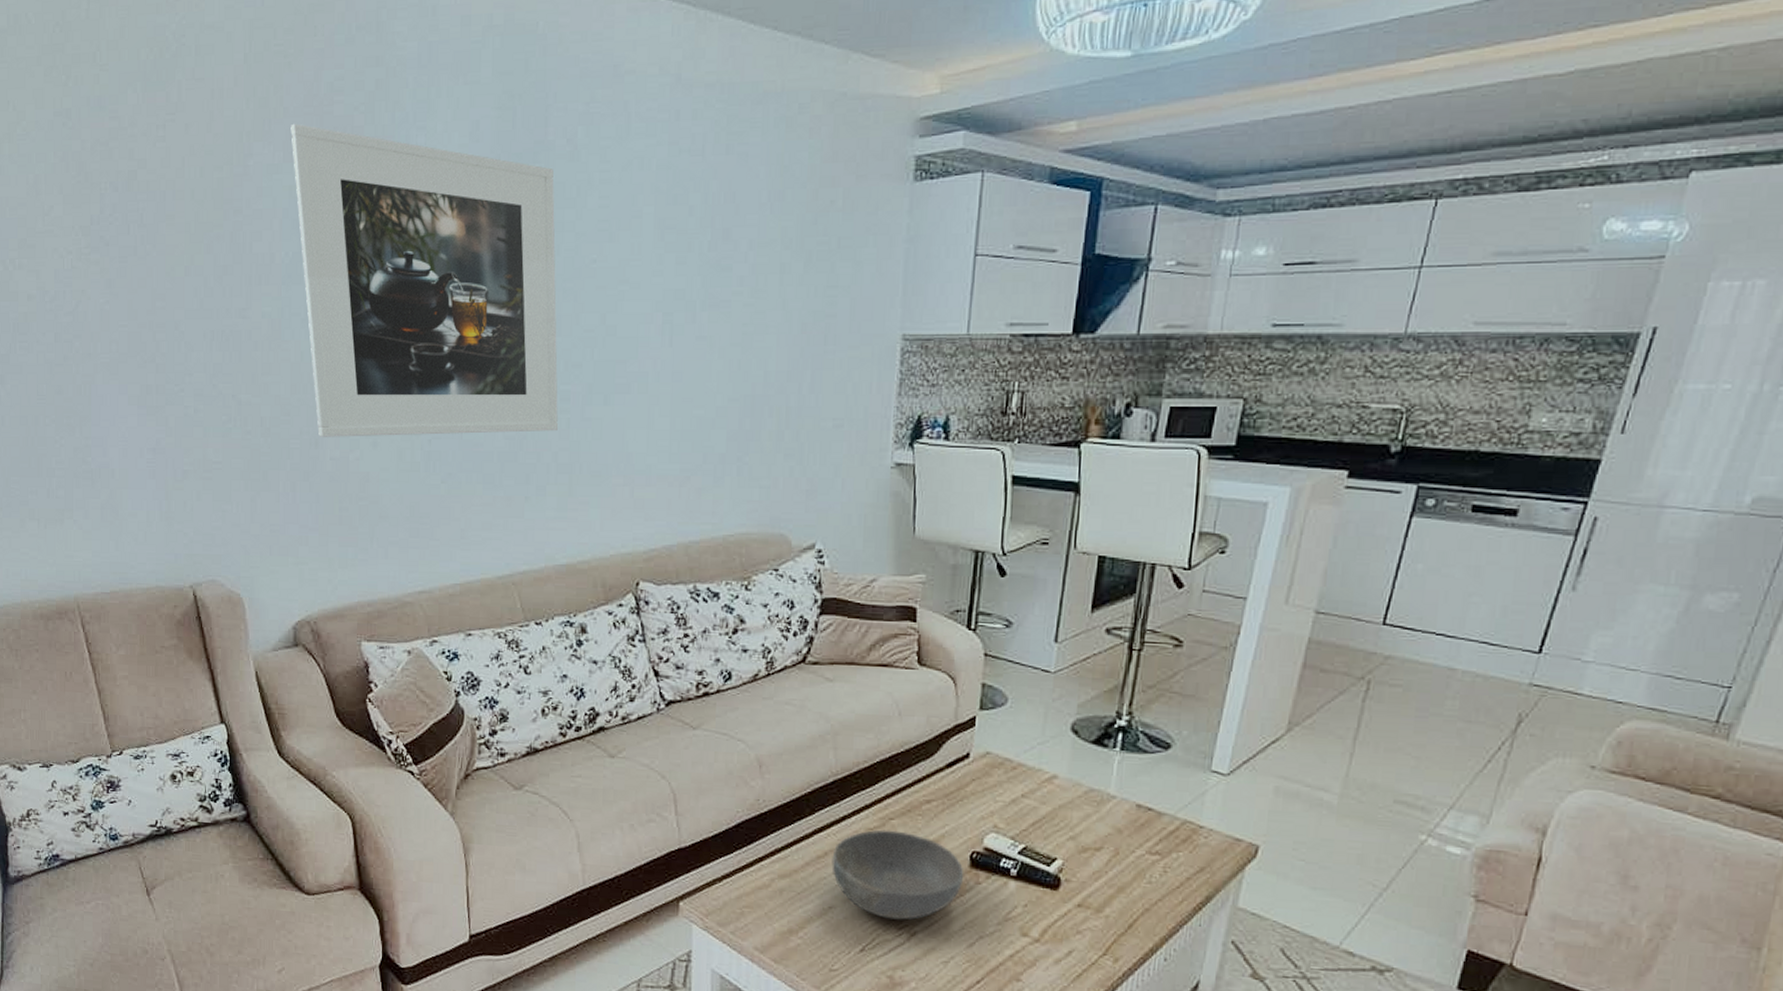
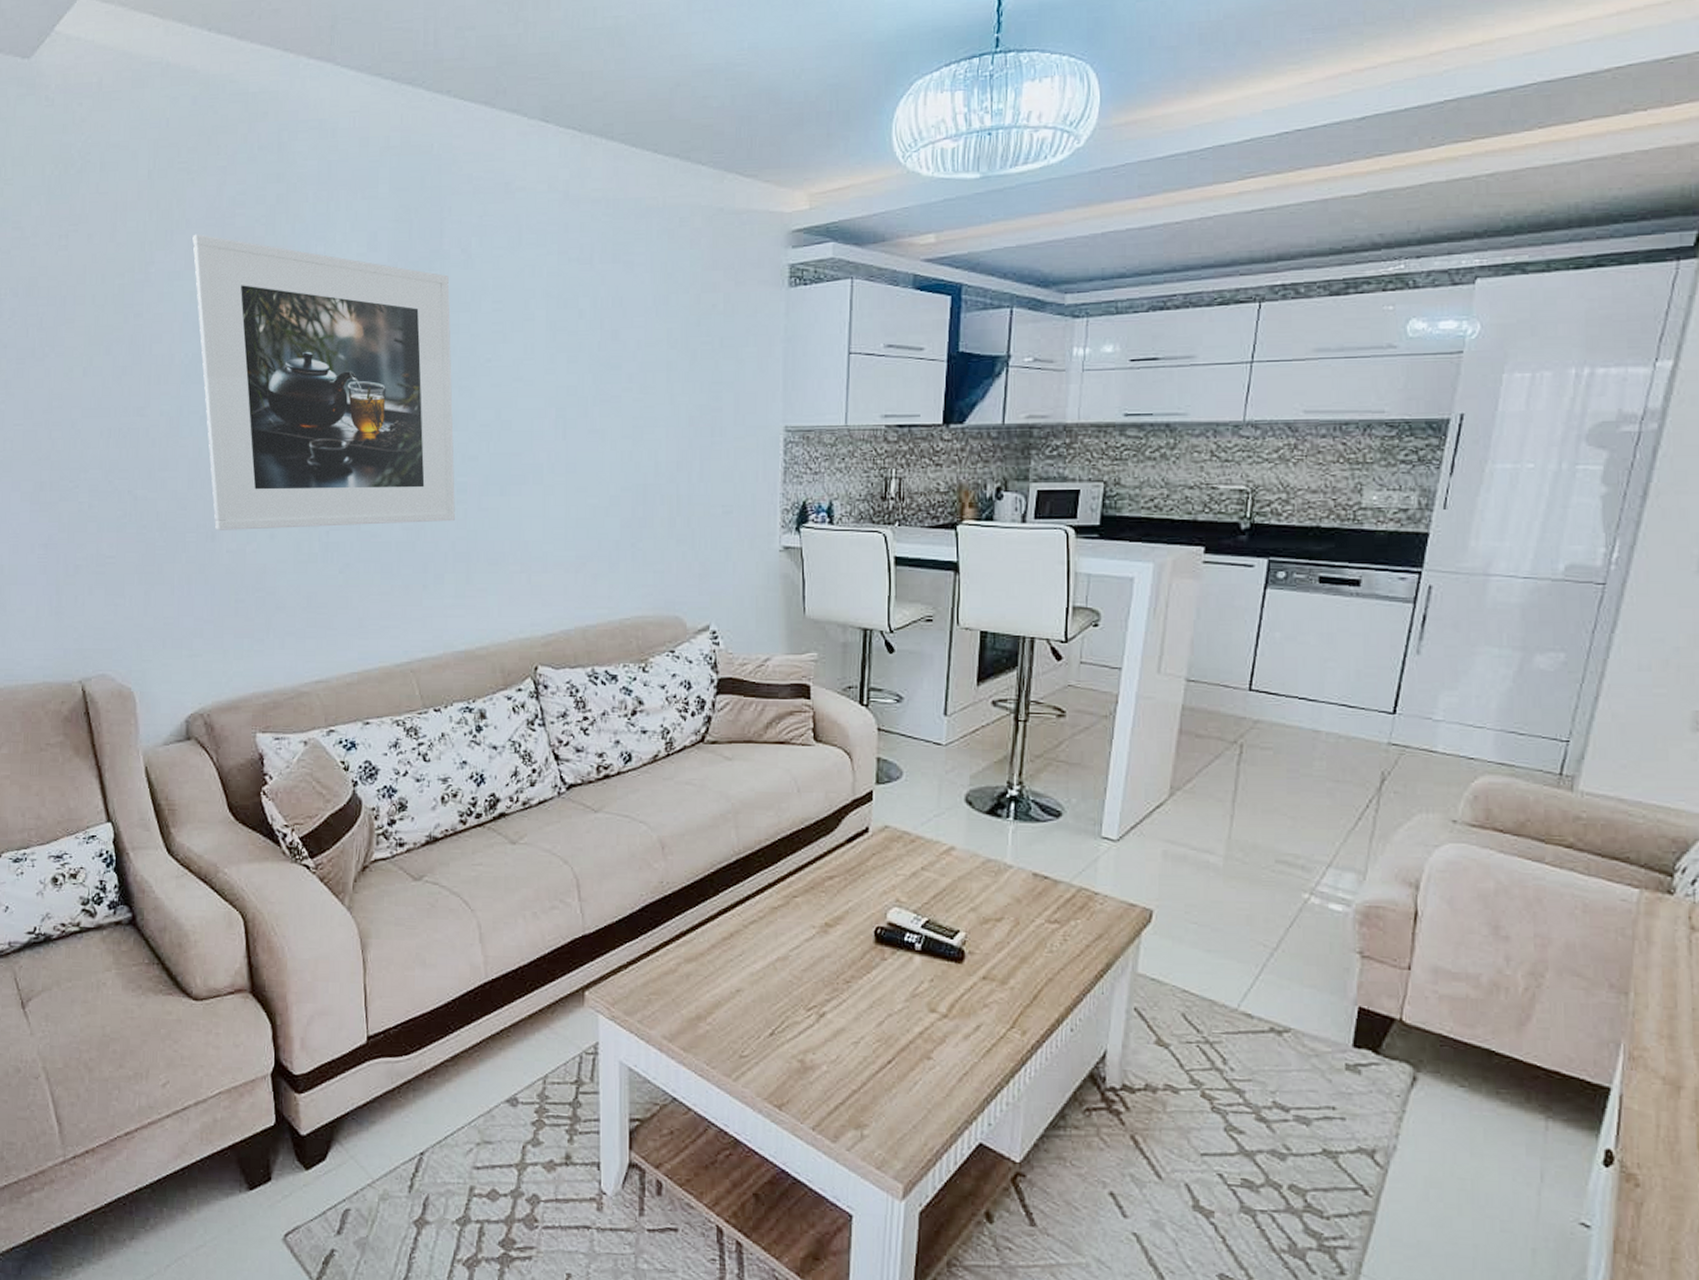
bowl: present [832,829,964,920] -> none [738,908,870,1001]

